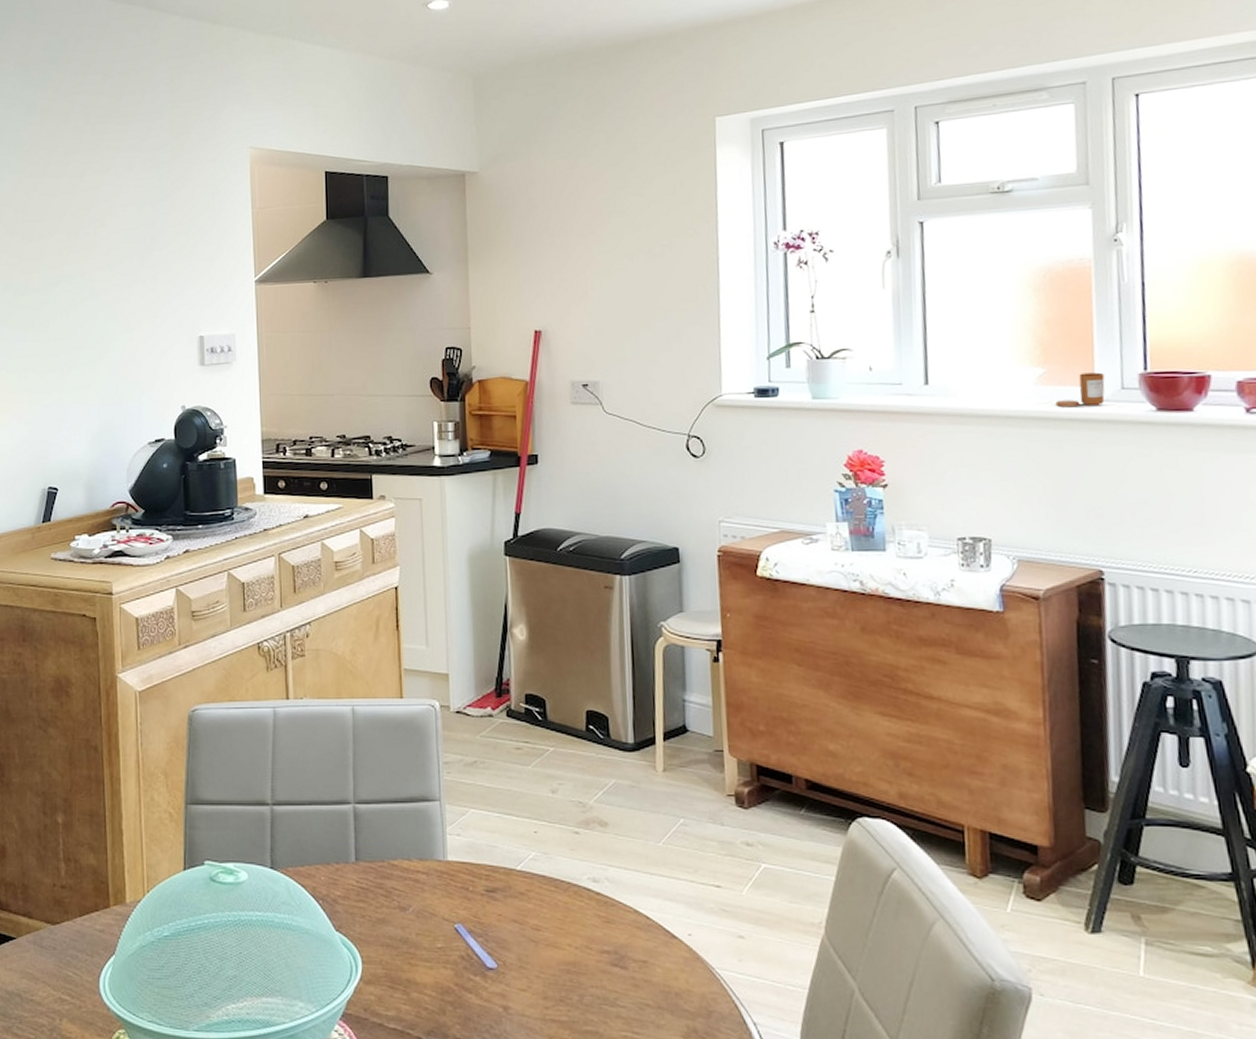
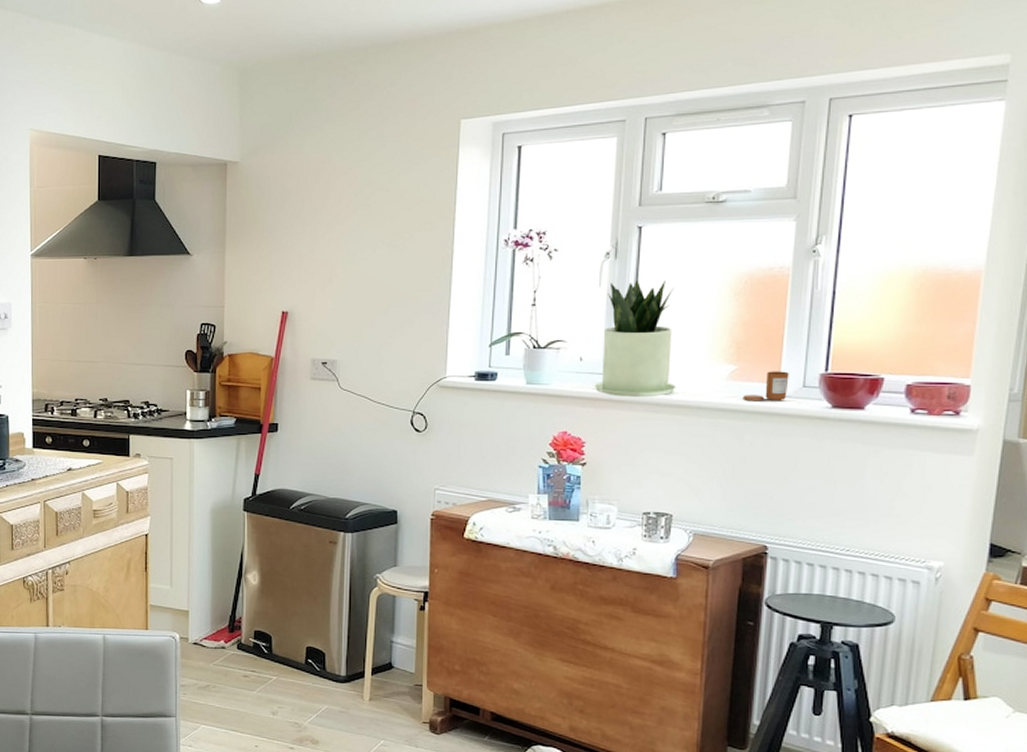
planter: none [888,279,980,409] -> present [594,280,676,398]

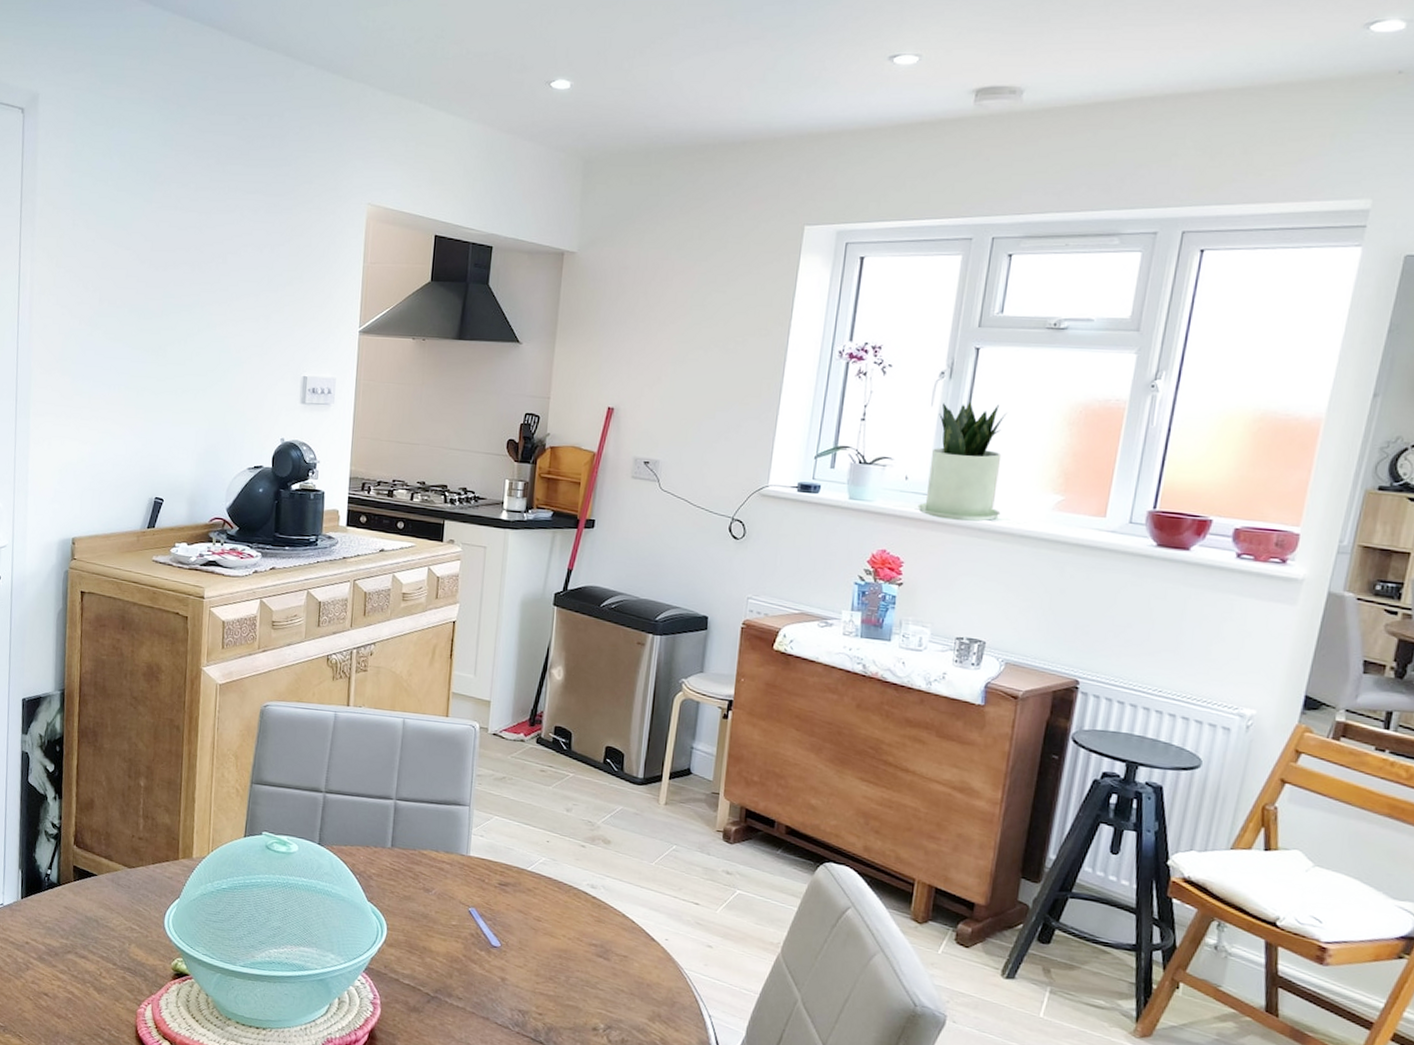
candle: present [742,371,789,402] -> none [1067,504,1116,535]

